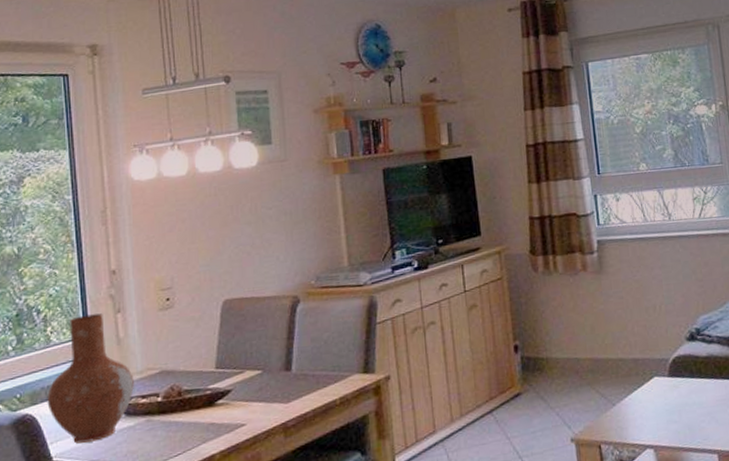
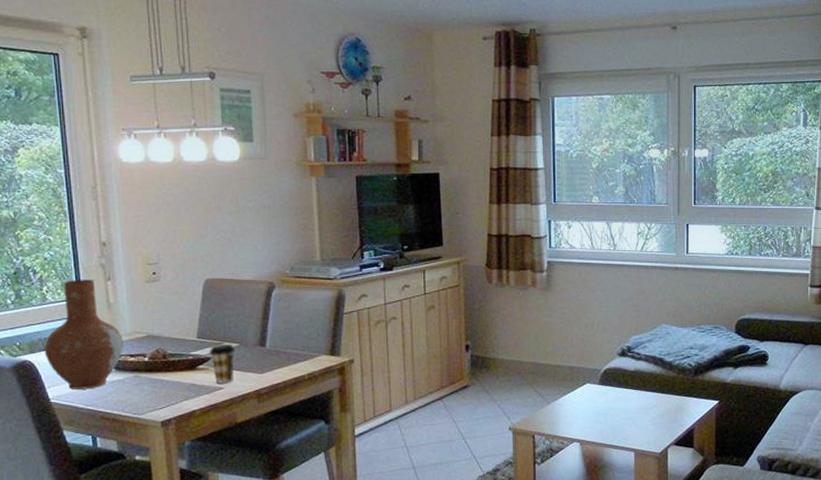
coffee cup: none [229,371,258,420] -> present [209,344,235,384]

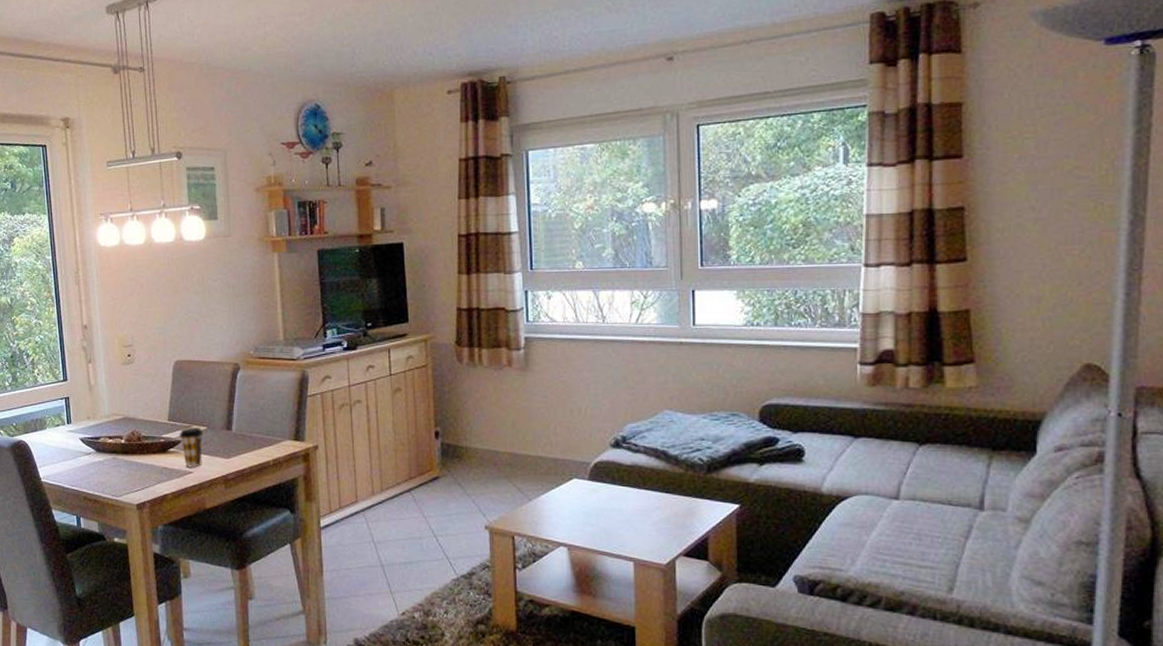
vase: present [44,279,123,390] -> none [36,362,103,470]

